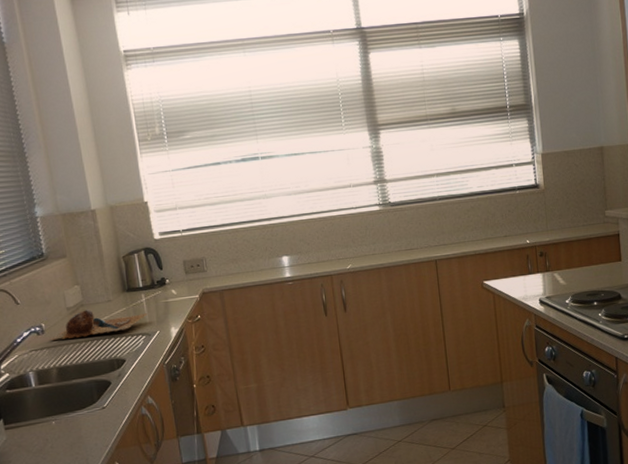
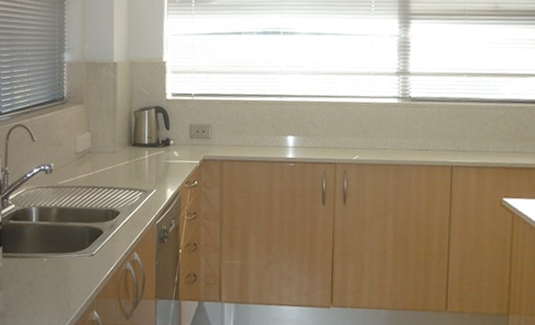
chopping board: present [50,309,148,341] -> none [56,157,148,184]

